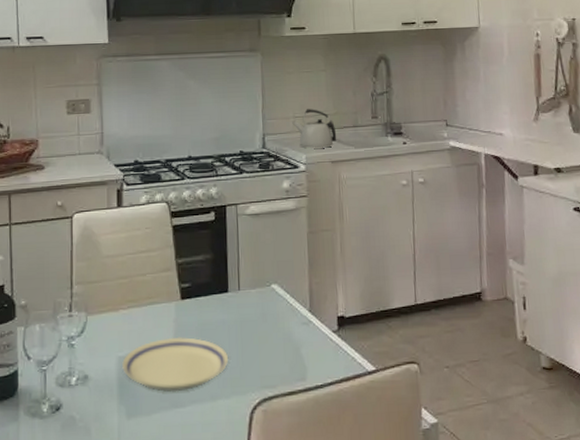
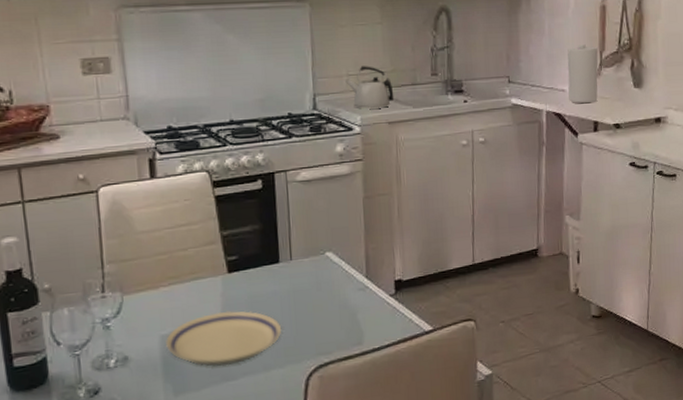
paper towel holder: none [503,90,537,148] -> present [567,44,598,104]

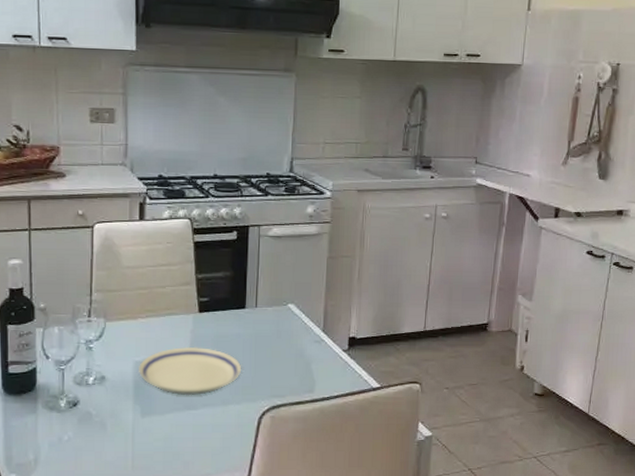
kettle: present [345,66,395,110] -> none [322,136,366,177]
paper towel holder: present [567,44,598,104] -> none [533,133,566,190]

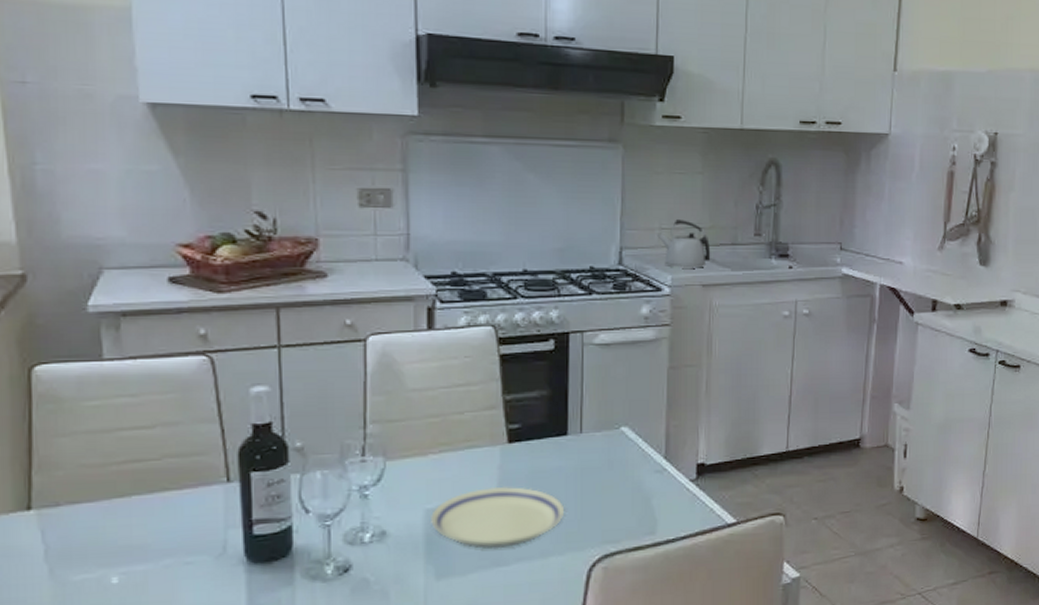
kettle: none [322,136,366,177] -> present [657,219,711,270]

